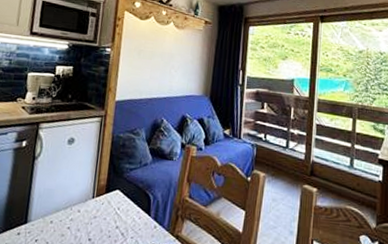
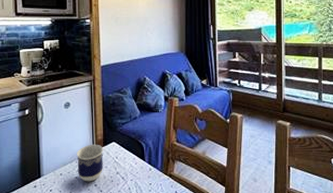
cup: none [71,189,105,235] -> present [76,144,103,182]

